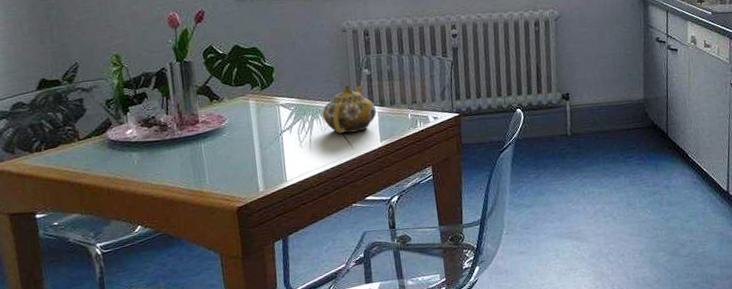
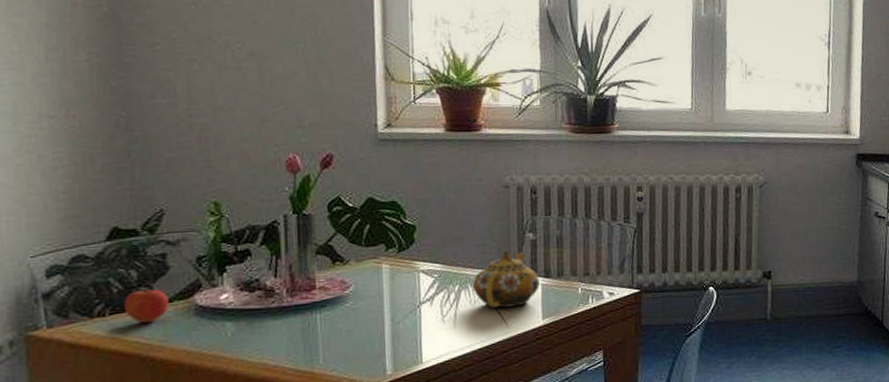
apple: none [54,126,88,156] -> present [123,287,169,323]

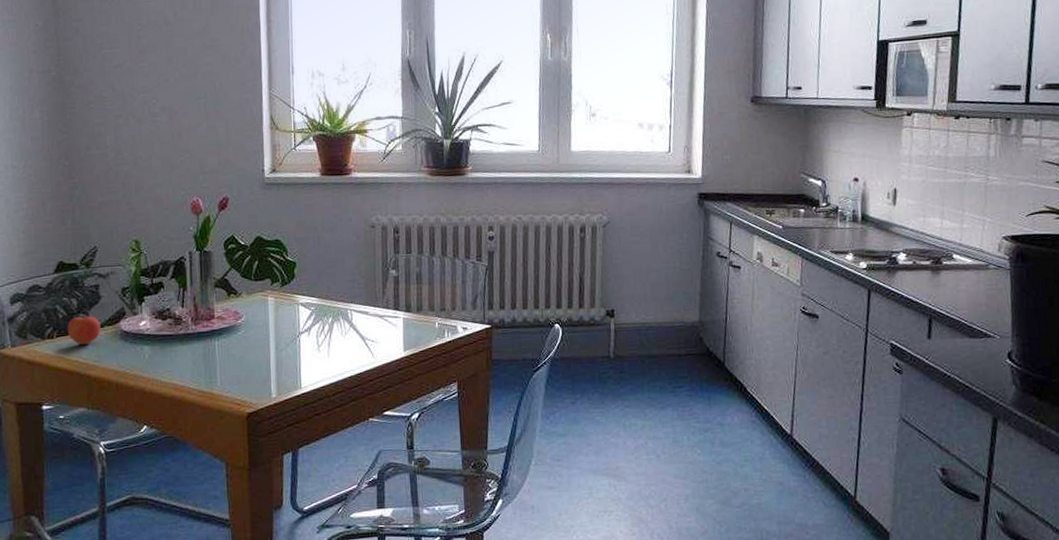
teapot: present [473,251,540,309] -> none [344,286,401,340]

